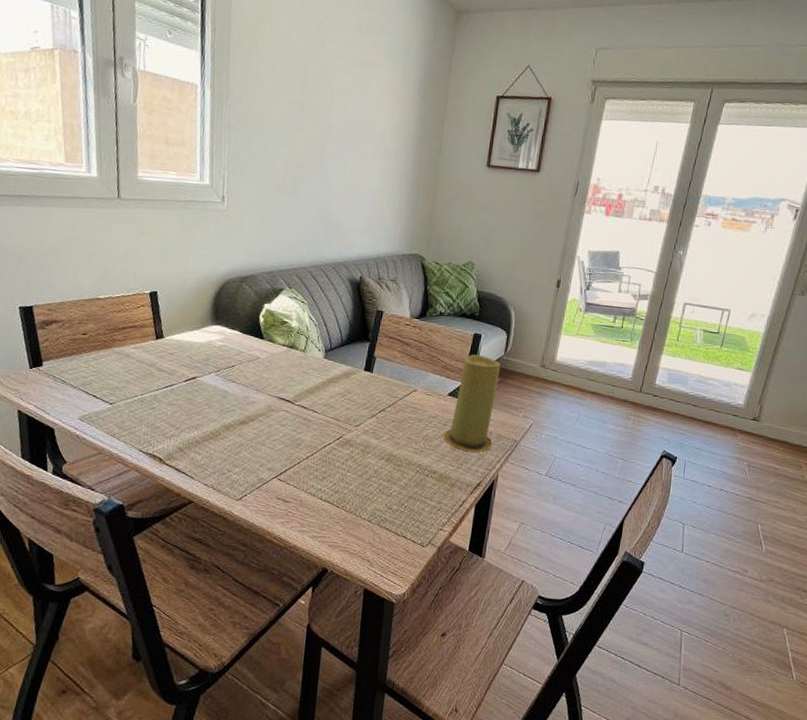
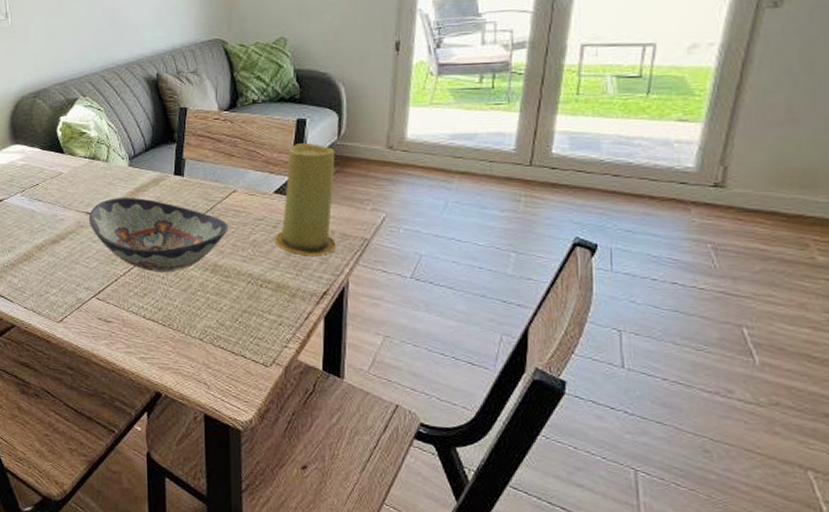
decorative bowl: none [279,386,406,459] -> present [88,198,229,272]

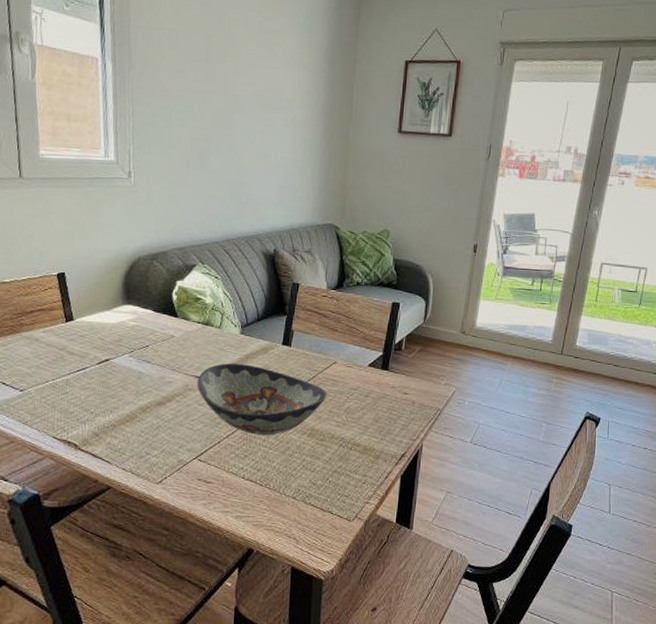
candle: present [274,142,337,256] -> none [365,323,421,423]

